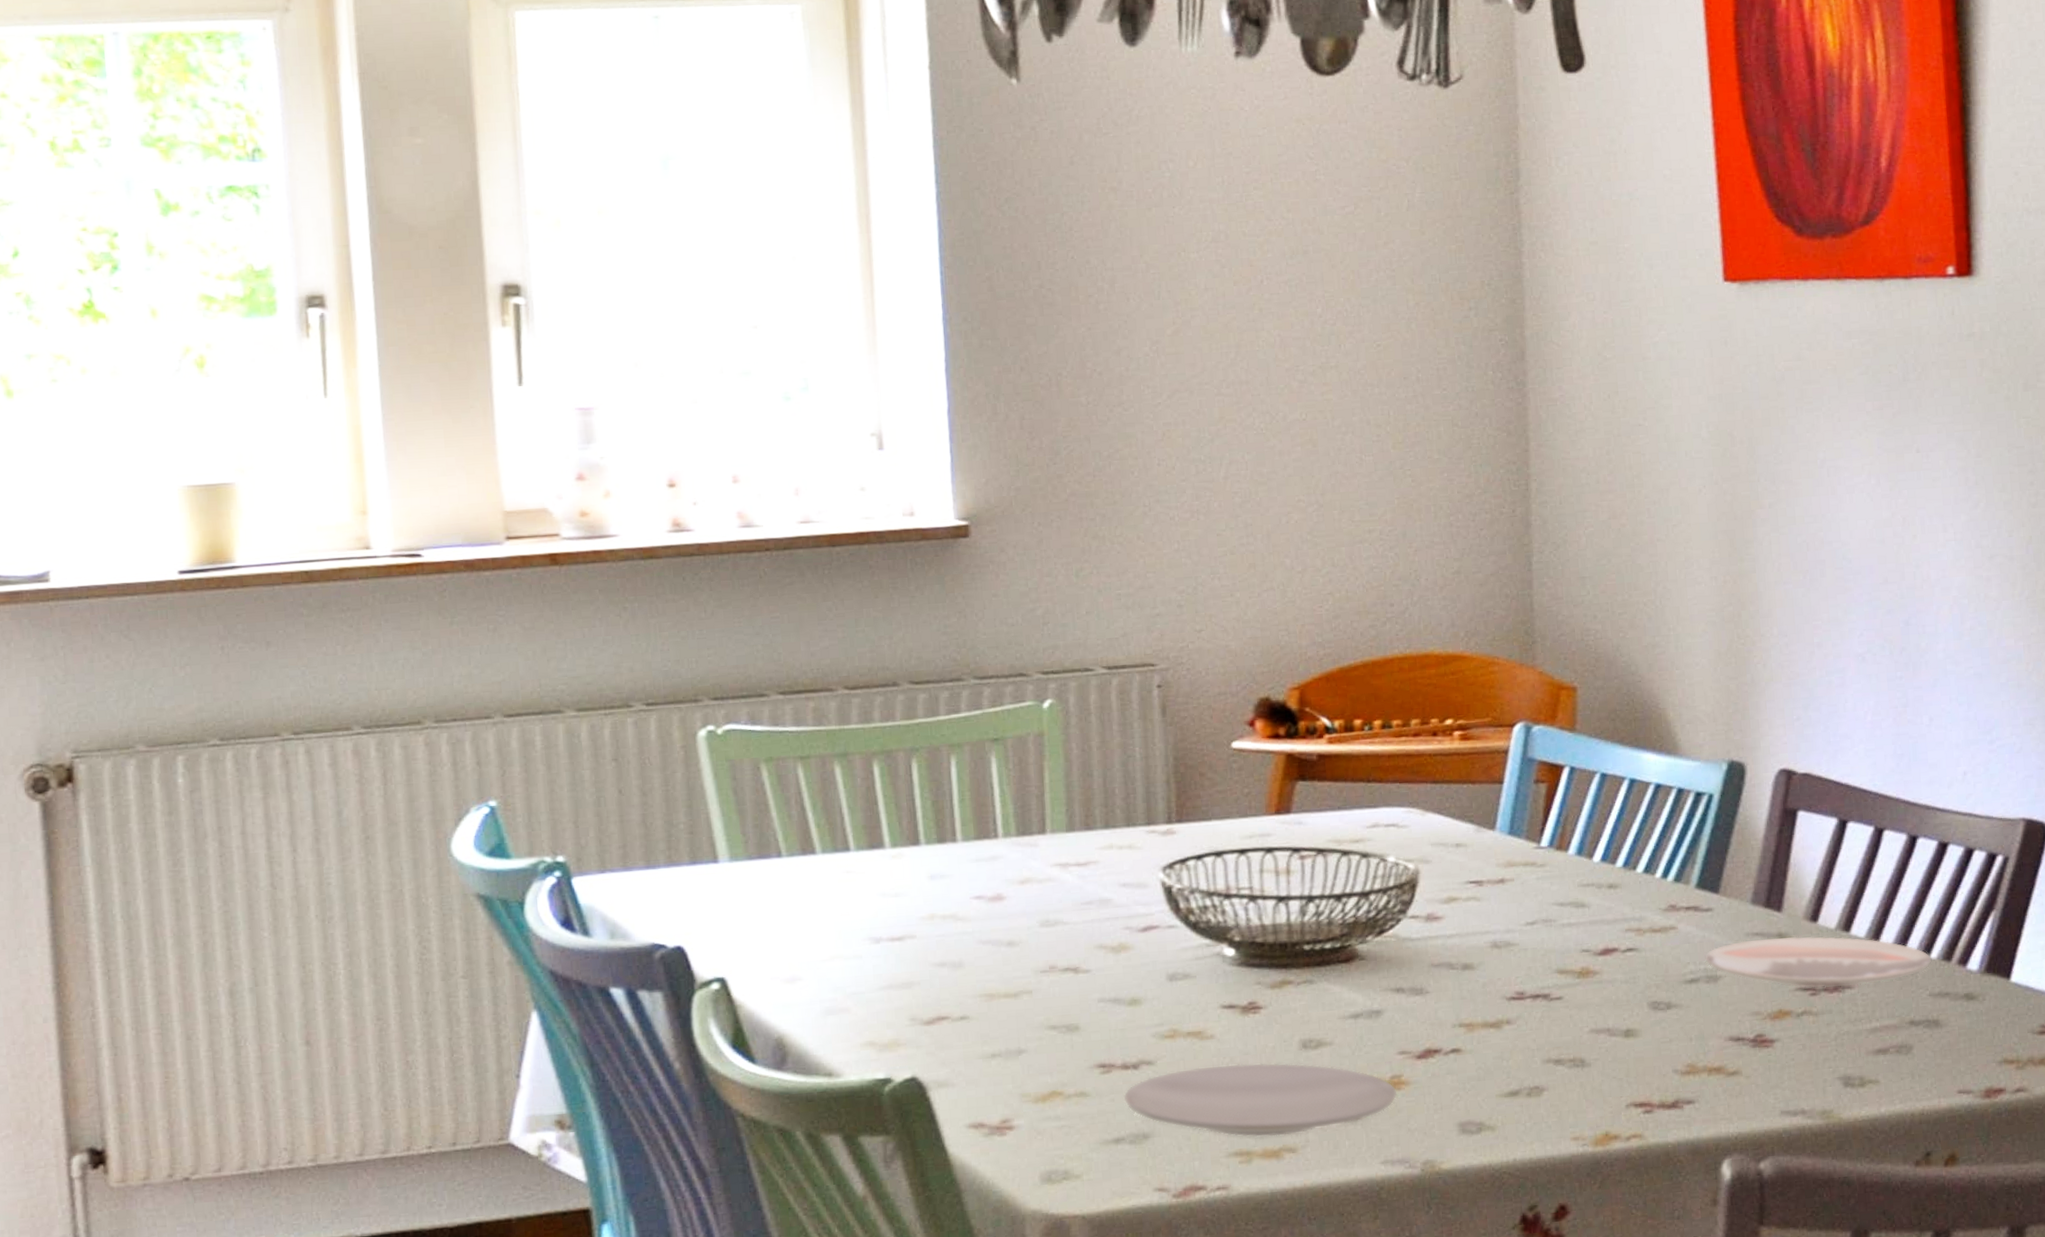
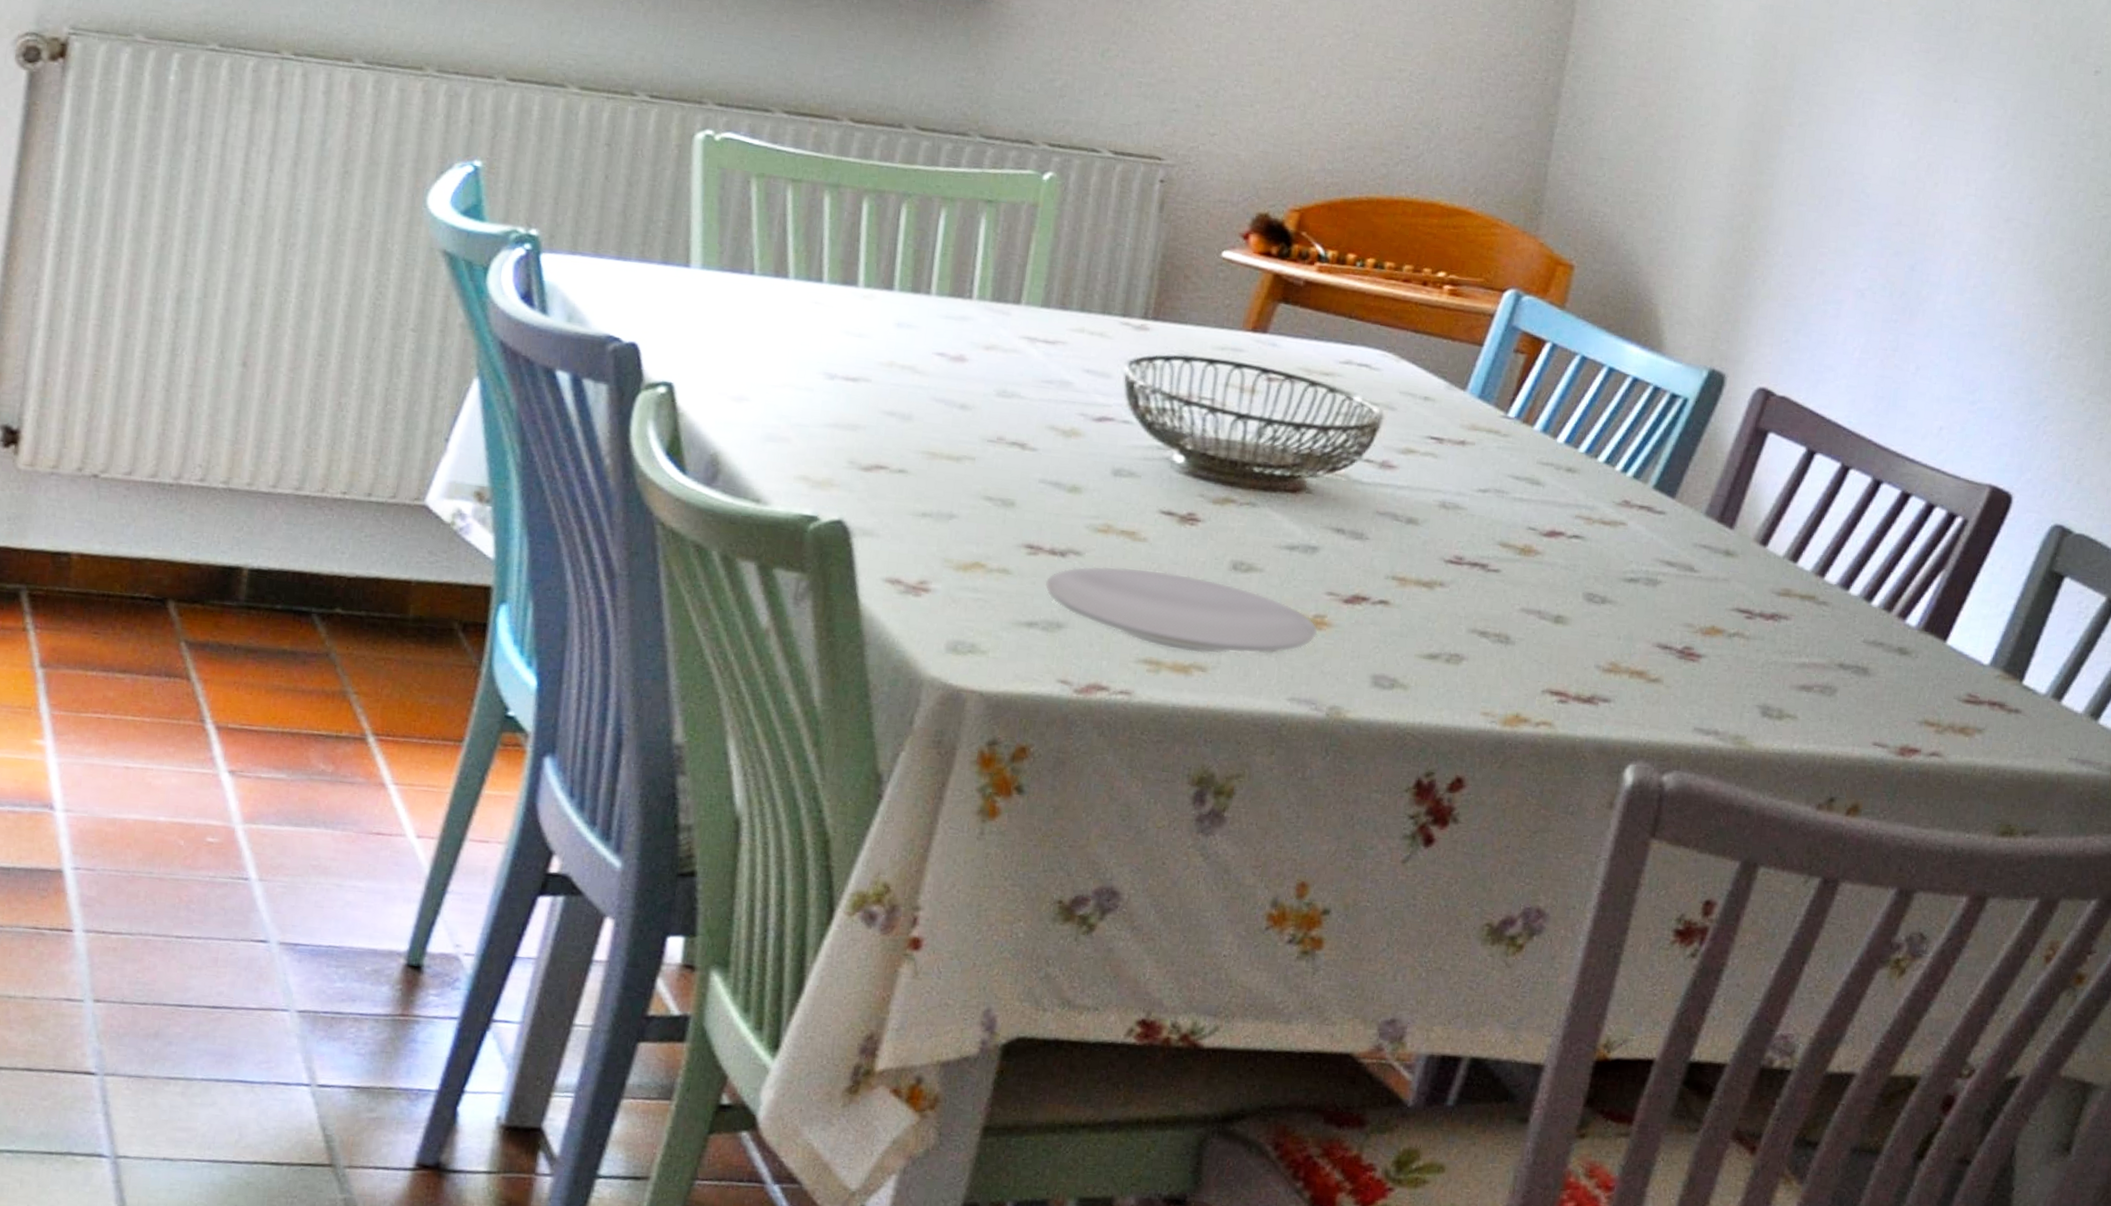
plate: present [1705,936,1932,988] -> none [1648,550,1873,620]

